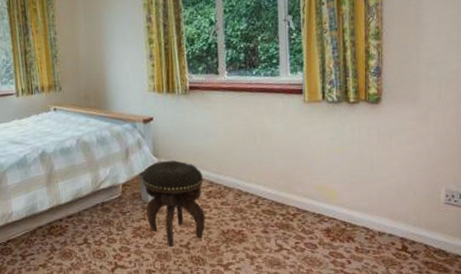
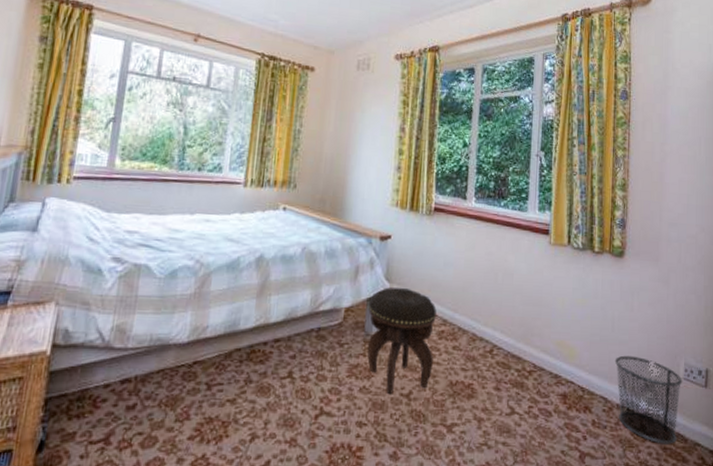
waste bin: none [375,189,444,260] -> present [614,355,683,444]

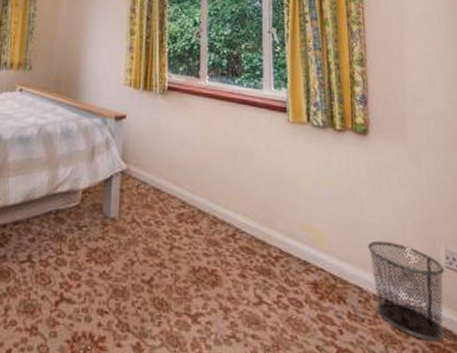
footstool: present [367,287,437,395] -> none [106,167,175,281]

